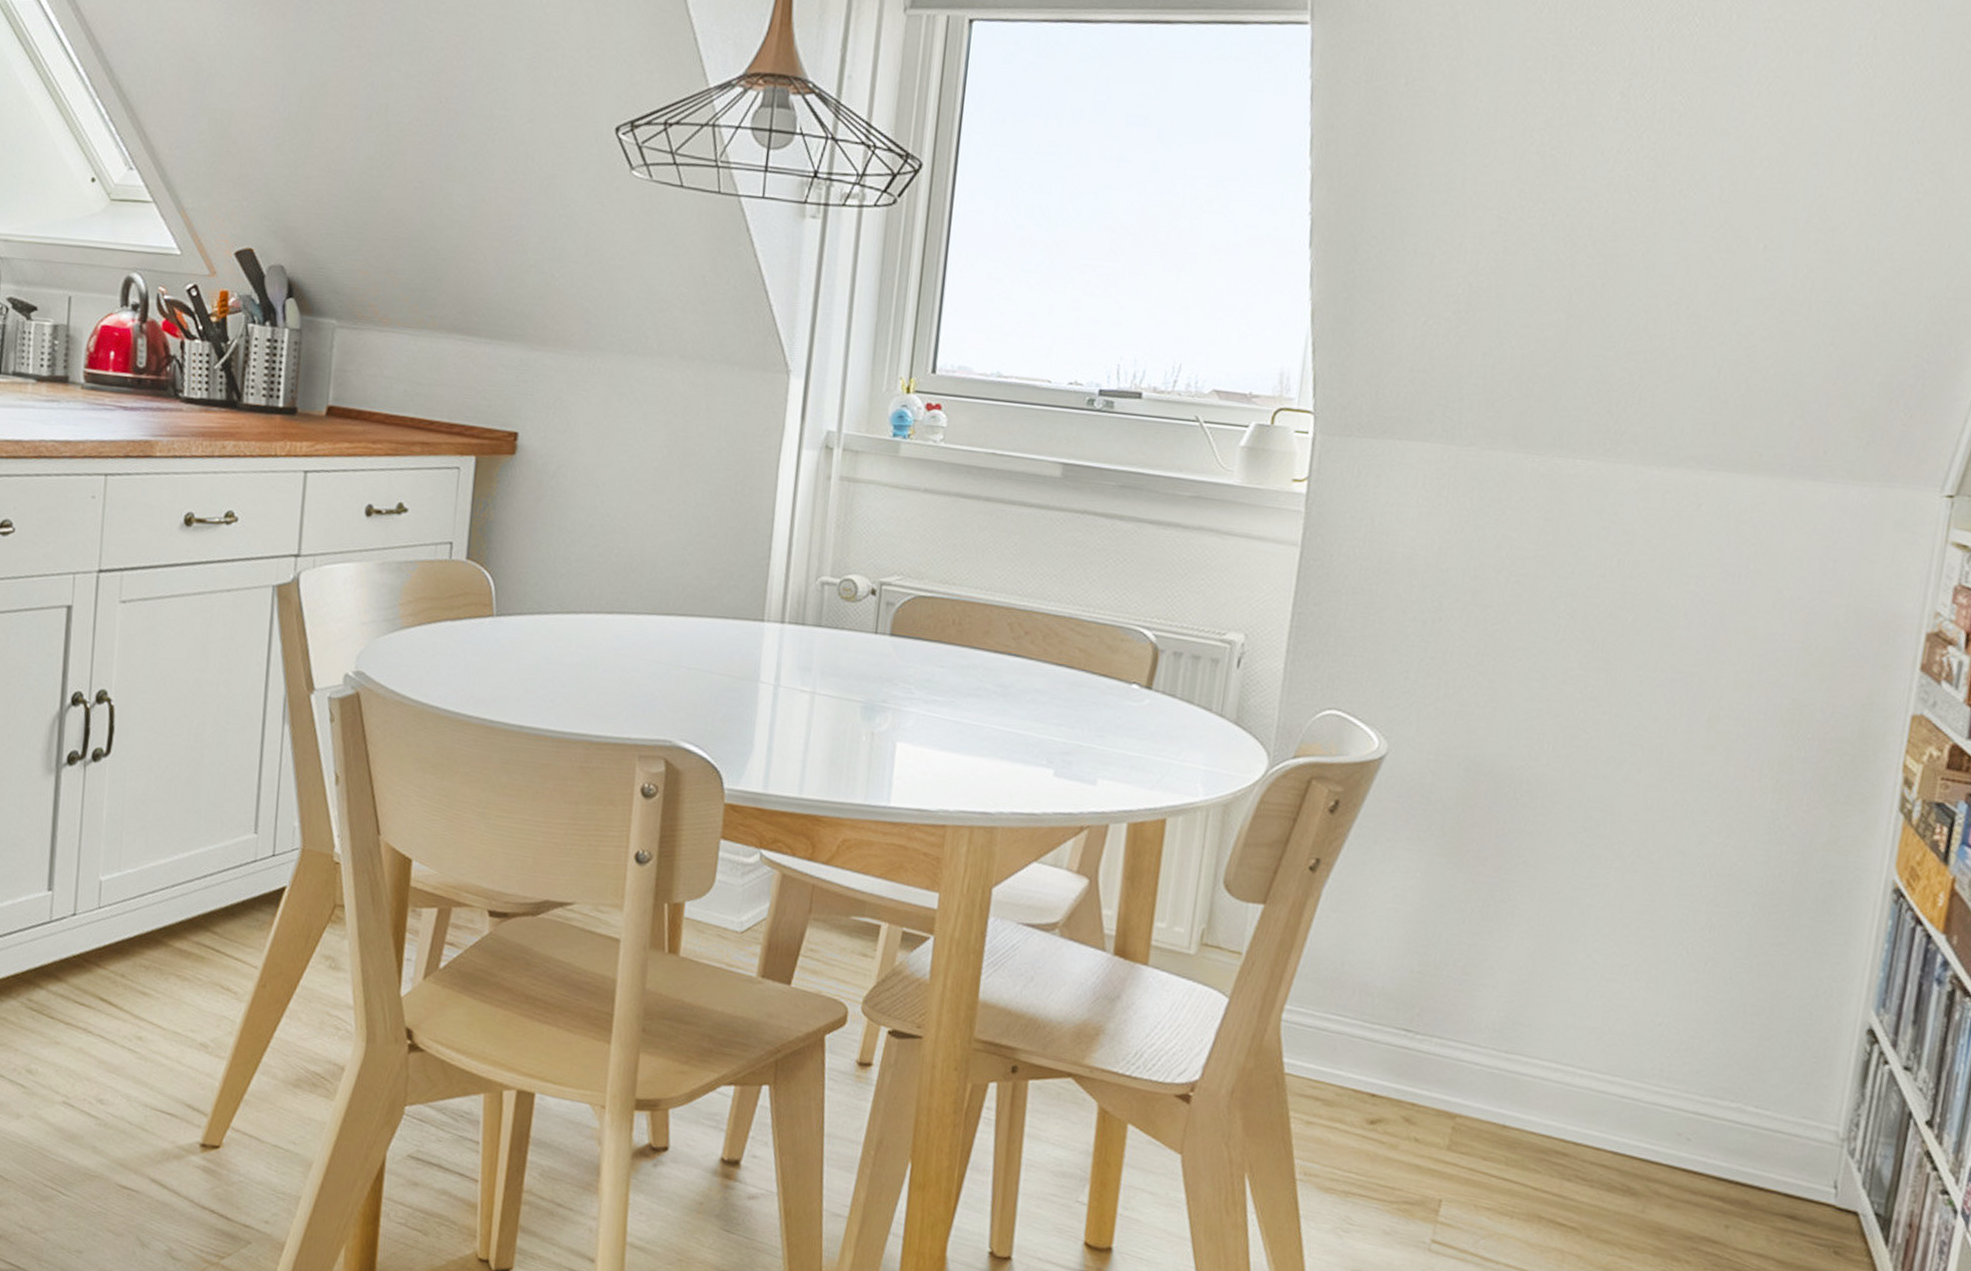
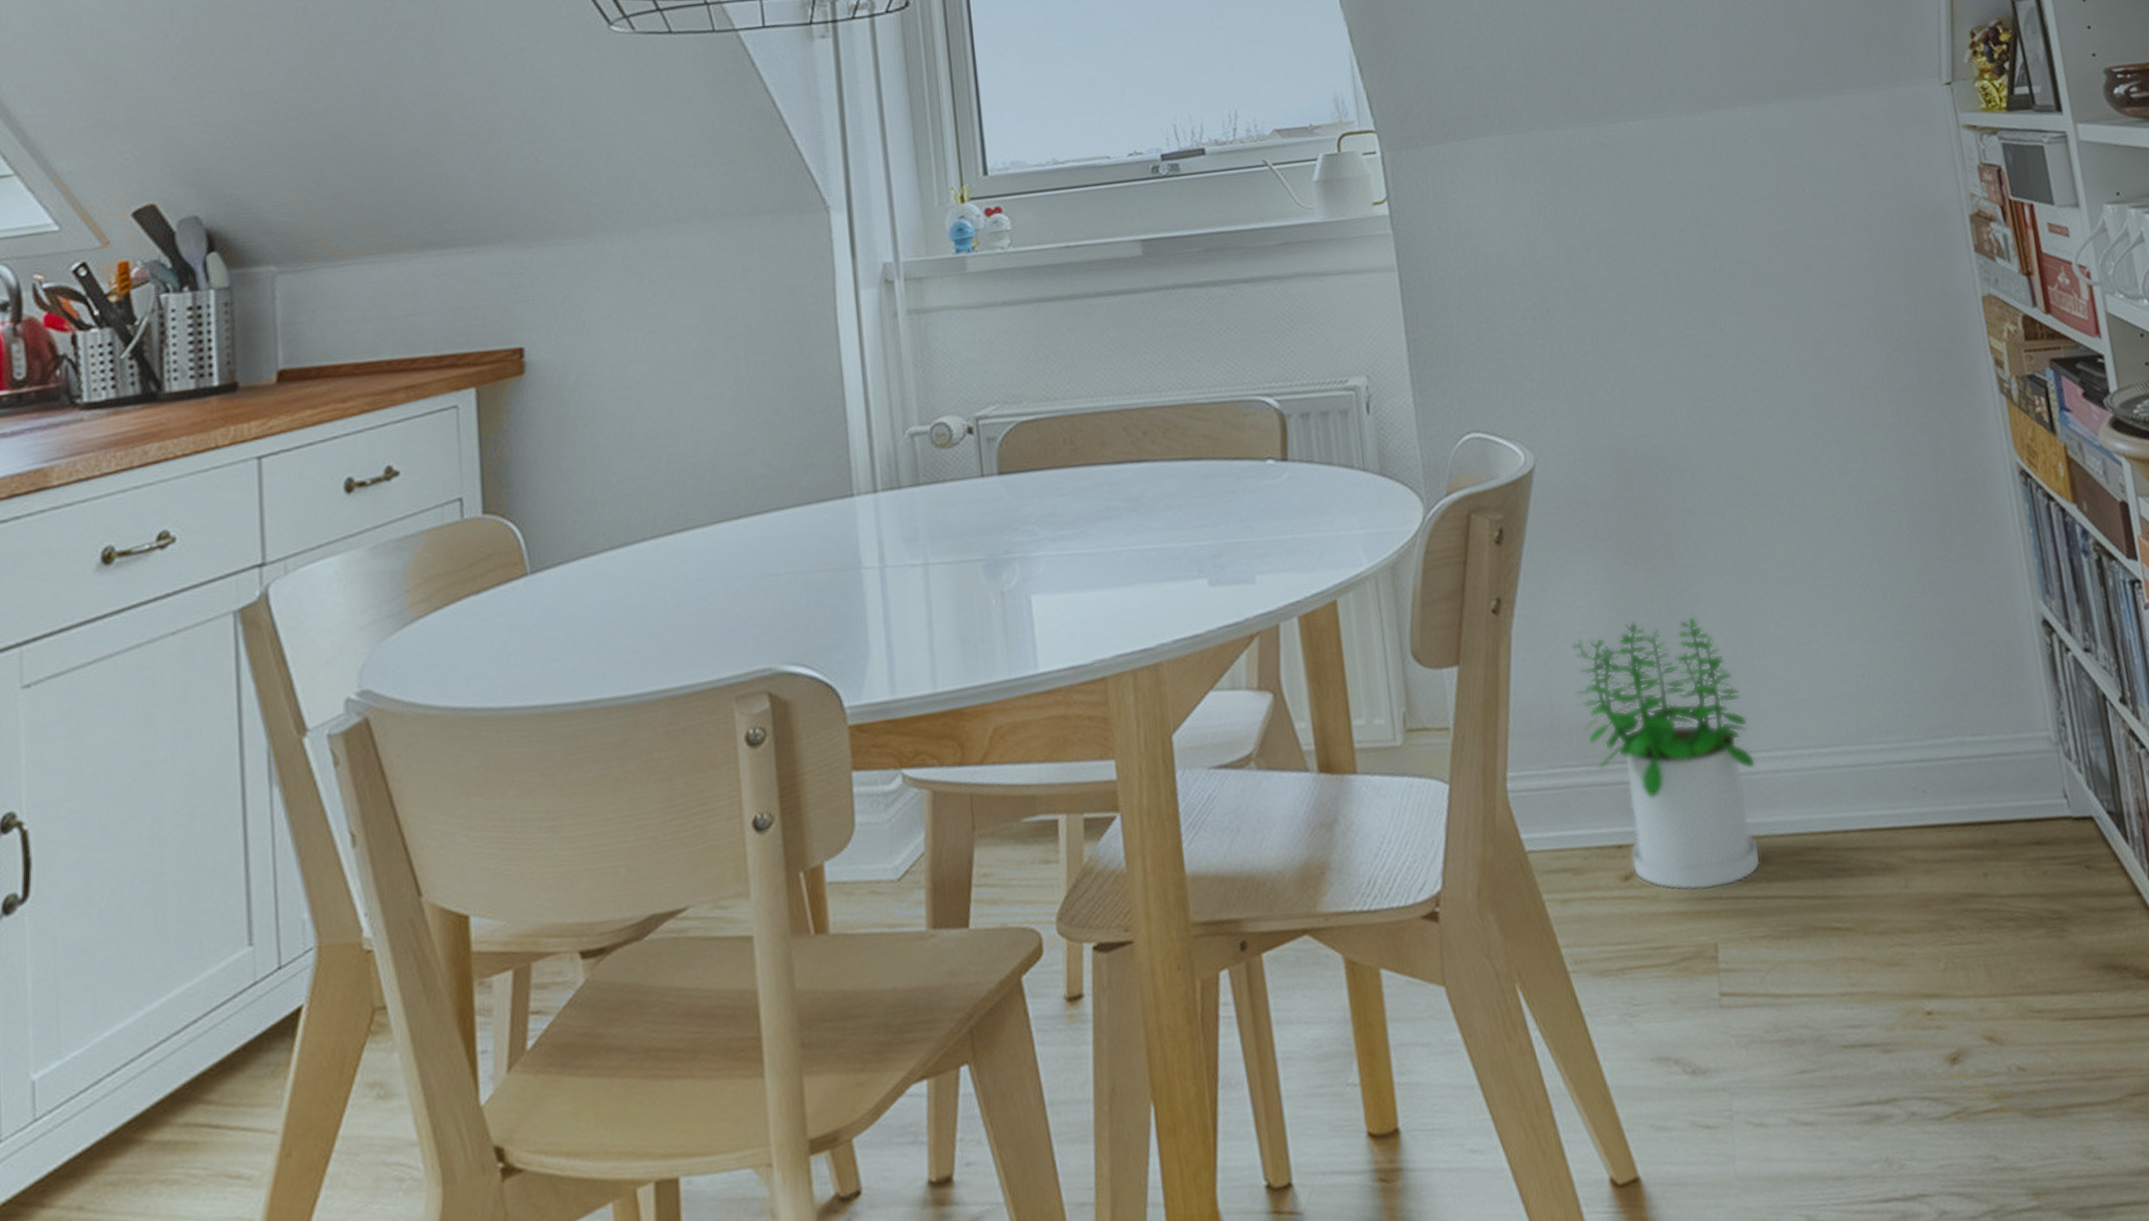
potted plant: none [1367,914,1530,1159] -> present [1572,616,1761,891]

